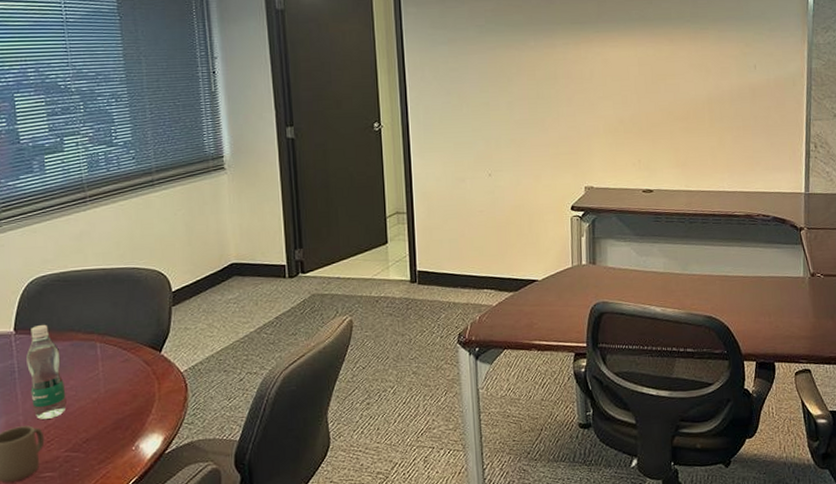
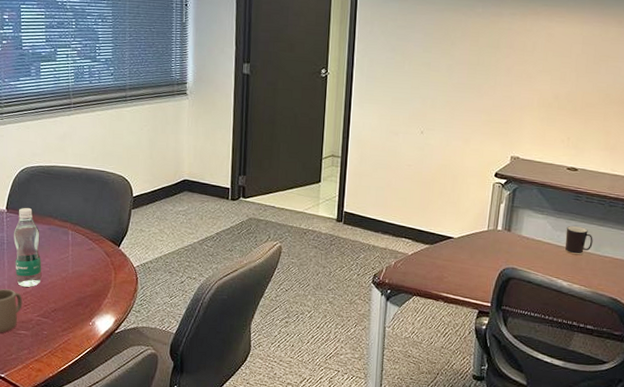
mug: none [651,247,680,279] -> present [565,225,593,256]

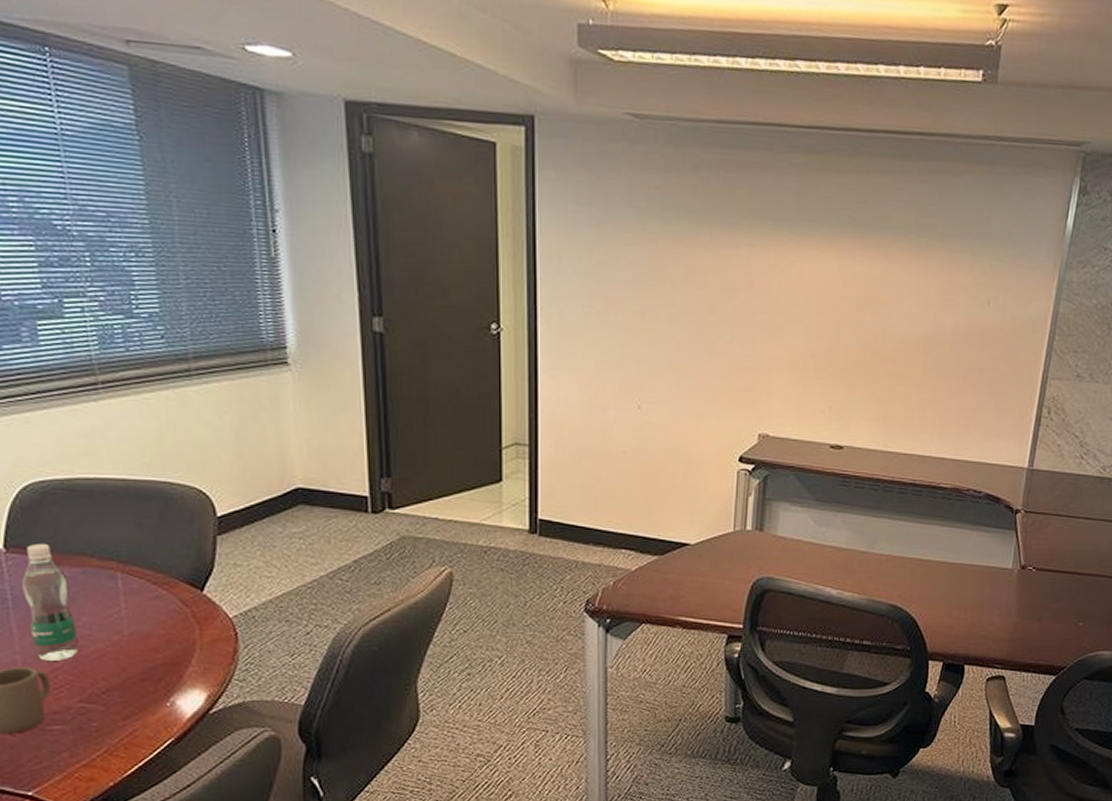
mug: present [565,225,593,256] -> none [832,518,866,555]

